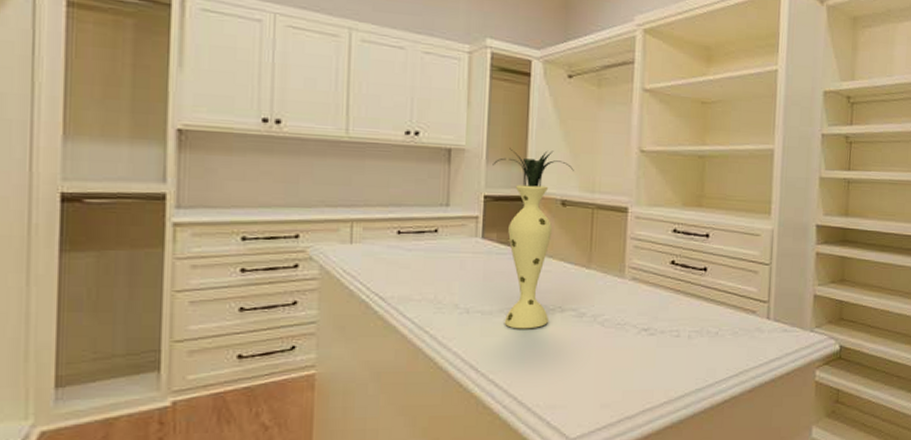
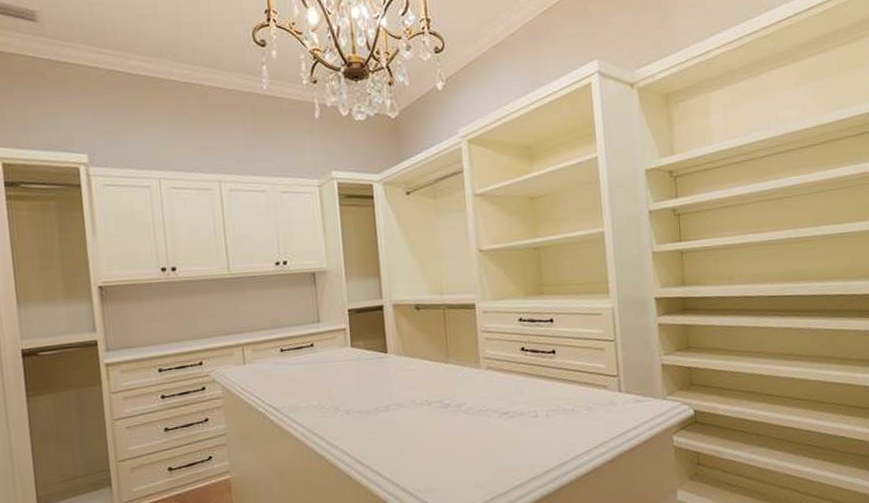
vase: present [493,148,574,329] -> none [352,262,423,424]

